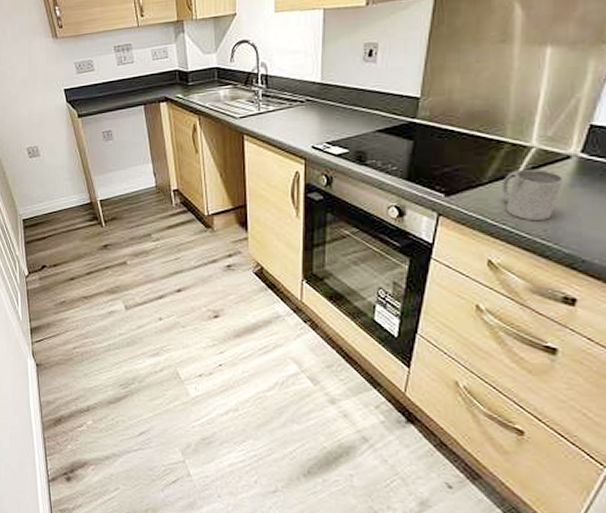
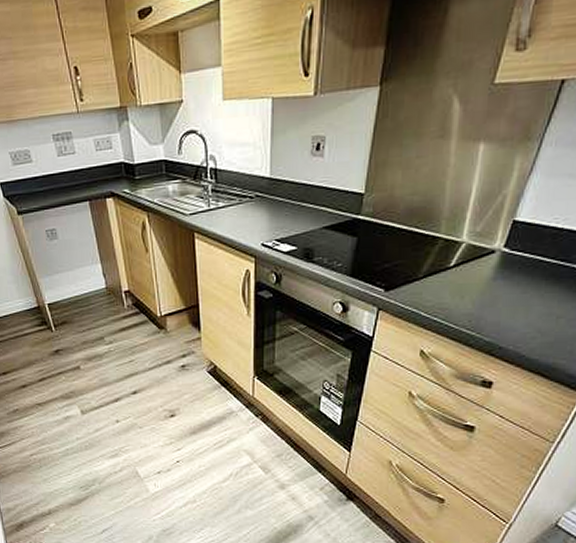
mug: present [501,170,565,222] -> none [434,264,489,313]

